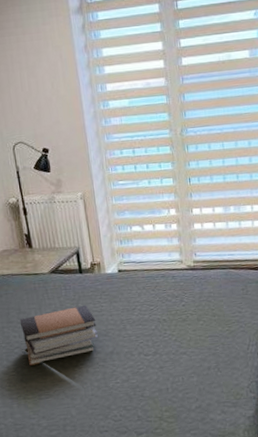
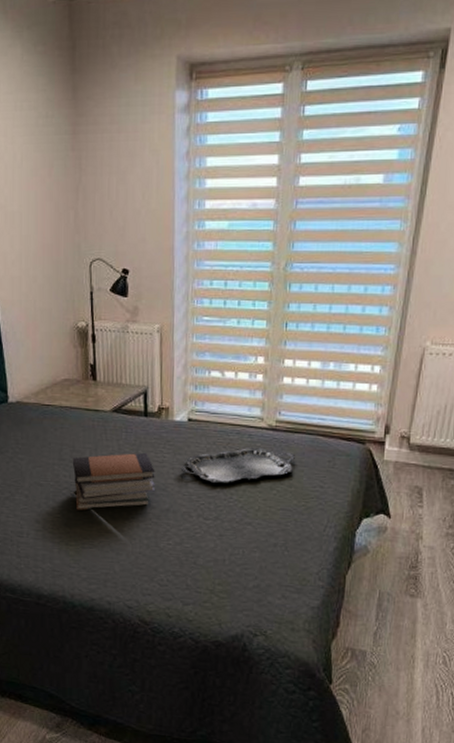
serving tray: none [117,286,214,323] -> present [180,448,295,484]

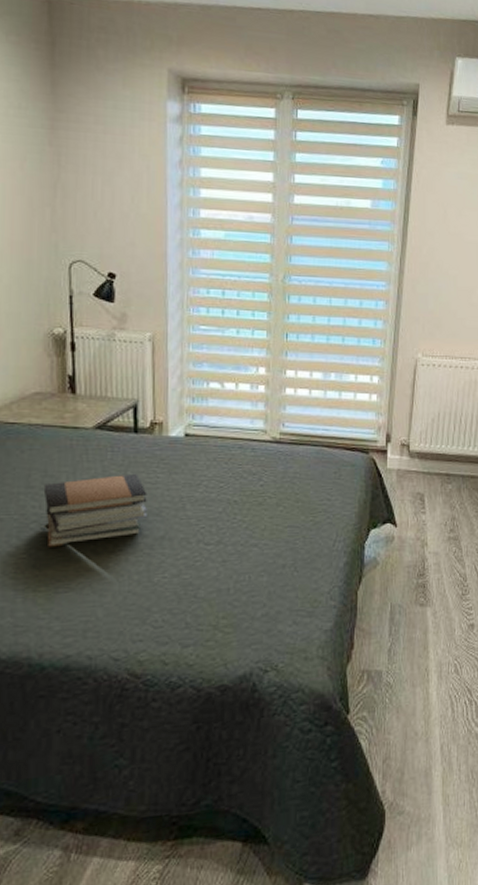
serving tray: present [180,448,295,484] -> none [177,462,301,504]

